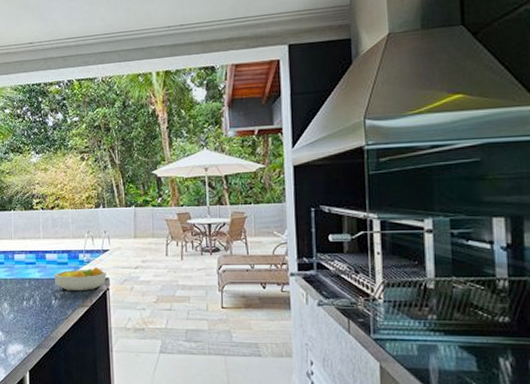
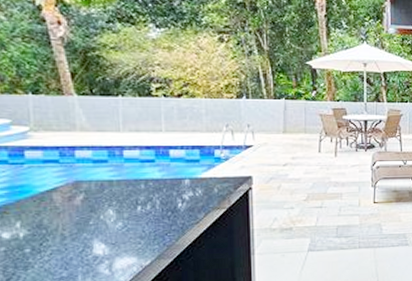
fruit bowl: present [54,266,107,292] -> none [180,164,249,192]

